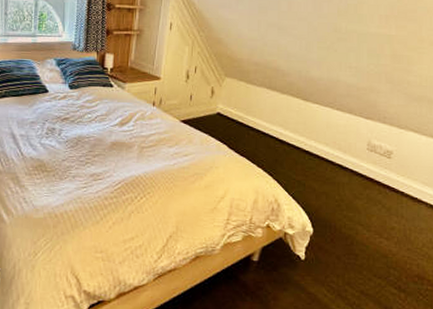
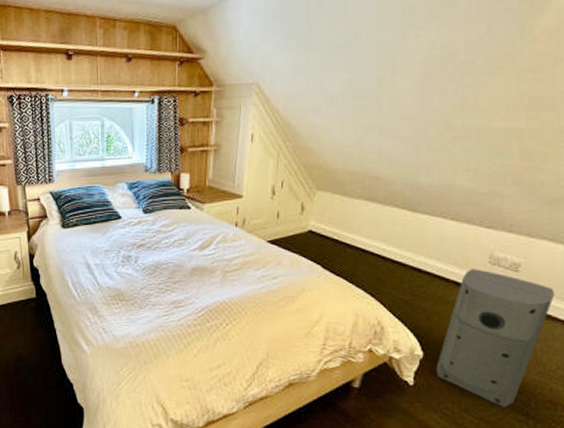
air purifier: none [324,154,420,281] -> present [436,269,555,407]

